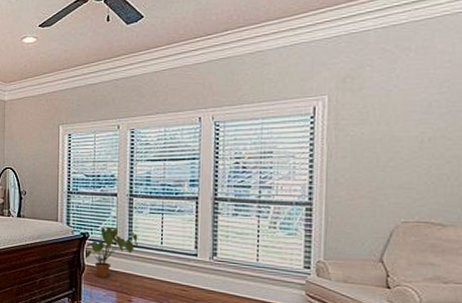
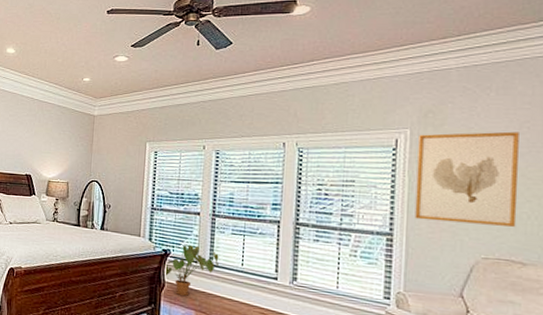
wall art: none [334,92,439,189] -> present [415,131,519,227]

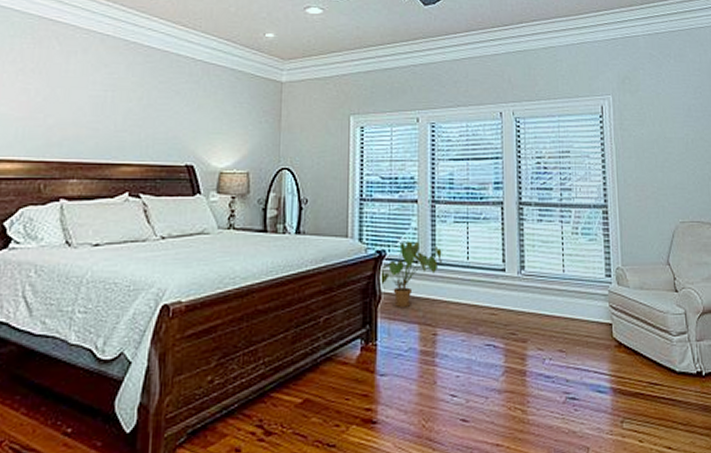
wall art: present [415,131,519,227] -> none [620,97,702,188]

